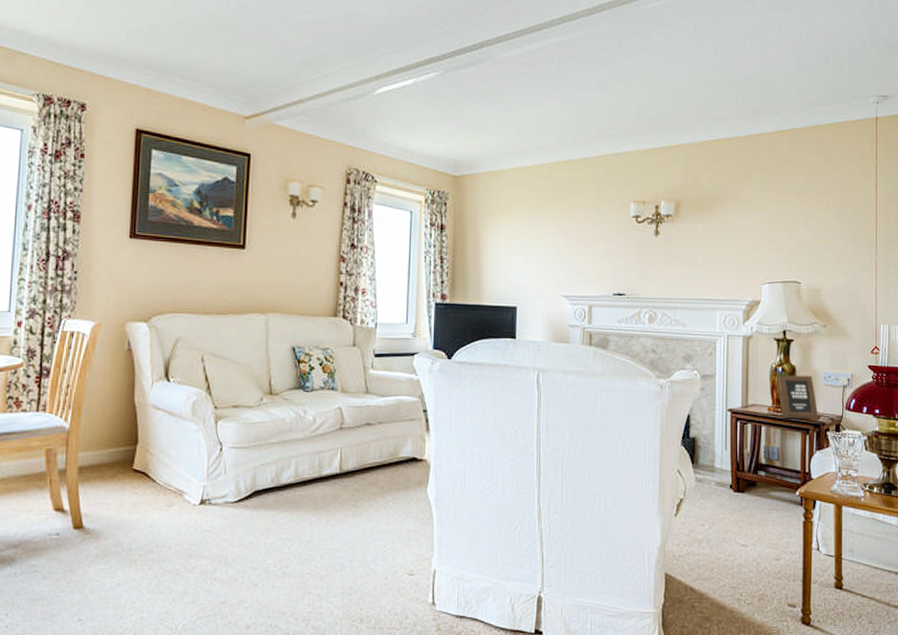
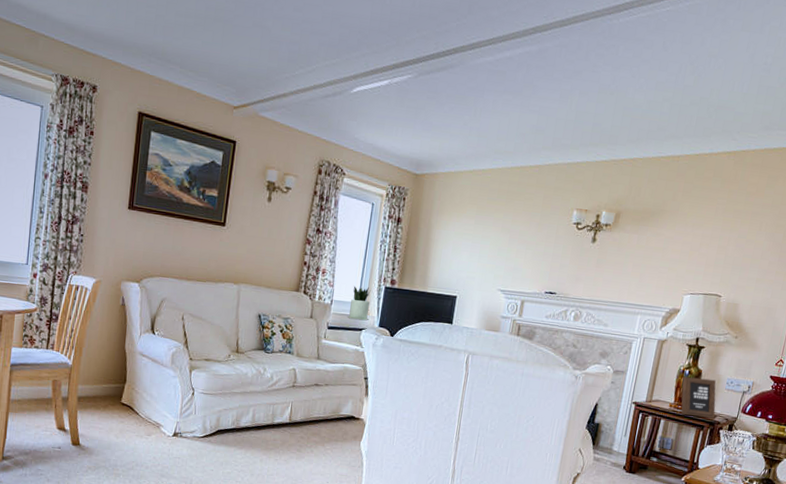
planter: none [395,305,421,344] -> present [347,286,371,321]

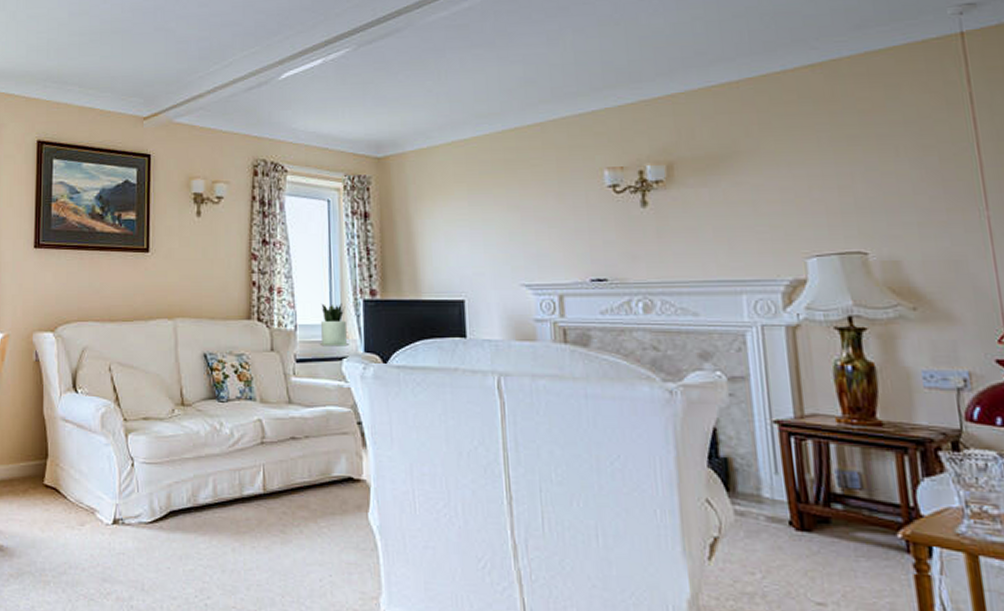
picture frame: present [681,376,716,419] -> none [844,374,922,434]

